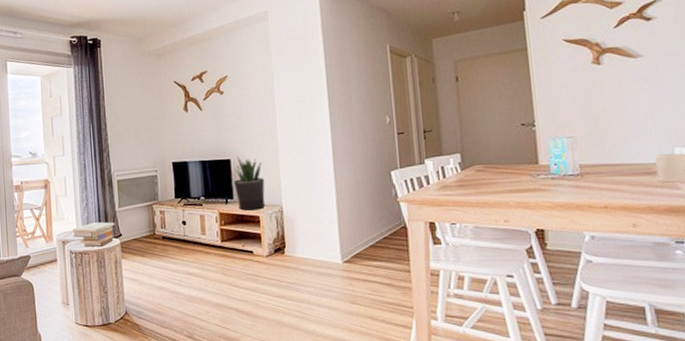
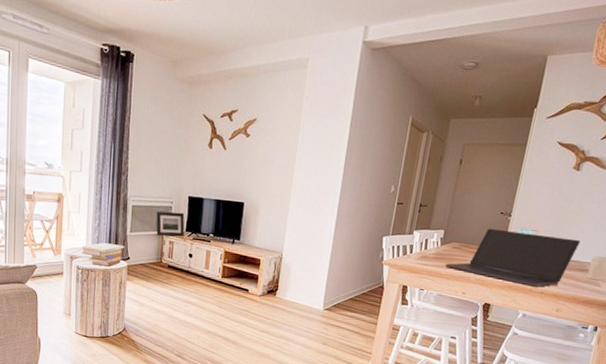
picture frame: none [142,179,174,208] -> present [156,211,185,237]
planter: present [234,157,266,211] -> none [243,202,272,254]
laptop: none [474,139,633,202] -> present [445,228,581,287]

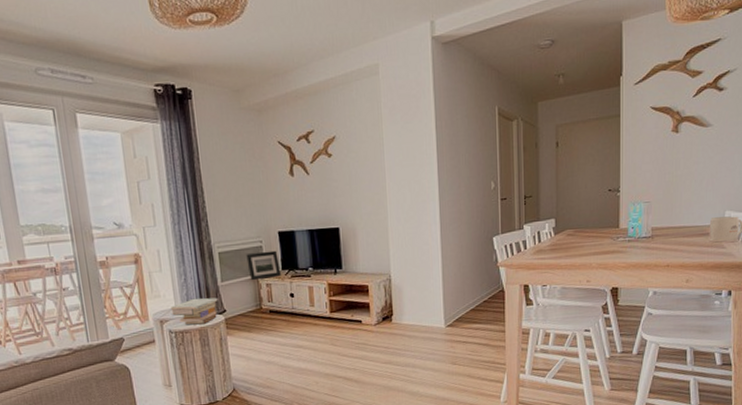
laptop: present [445,228,581,287] -> none [564,203,695,262]

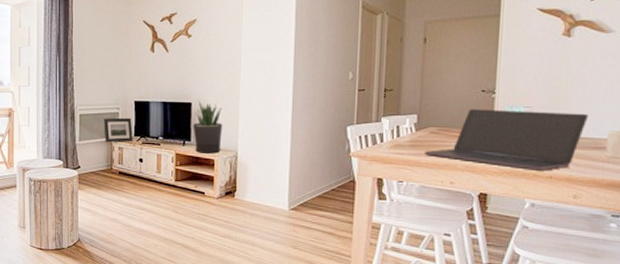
books: present [171,297,218,326] -> none [33,152,74,177]
planter: none [343,225,374,281] -> present [193,101,222,154]
laptop: none [564,203,695,262] -> present [425,108,589,171]

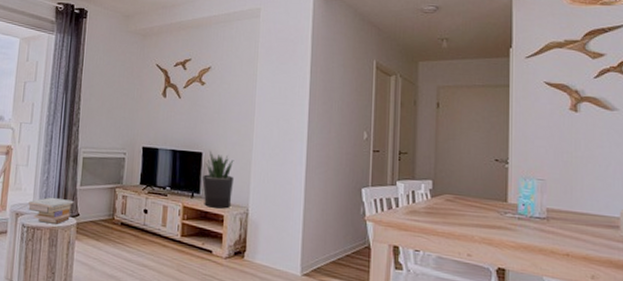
books: none [33,152,74,177] -> present [28,197,74,224]
picture frame: present [103,117,133,143] -> none [108,163,139,191]
laptop: present [425,108,589,171] -> none [441,177,600,248]

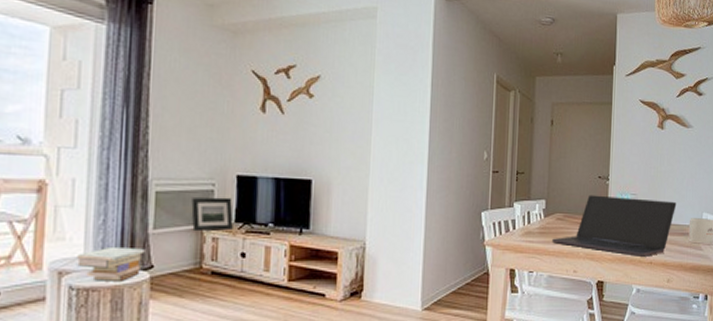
picture frame: none [108,163,139,191] -> present [191,197,233,232]
planter: present [202,151,233,209] -> none [312,178,348,245]
laptop: none [441,177,600,248] -> present [552,195,677,257]

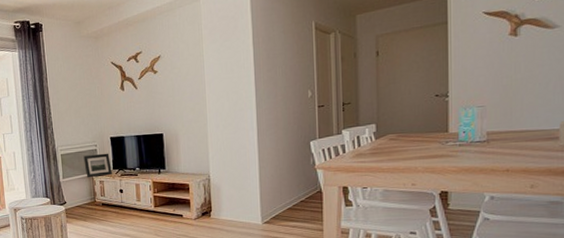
books: present [77,246,145,281] -> none [23,191,60,214]
laptop: present [552,195,677,257] -> none [386,107,540,166]

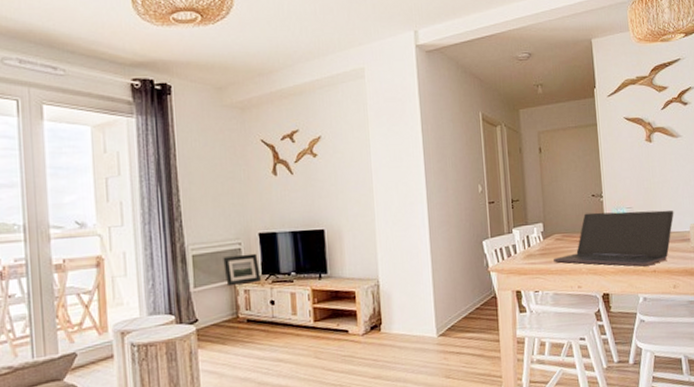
laptop: none [386,107,540,166] -> present [553,210,674,267]

